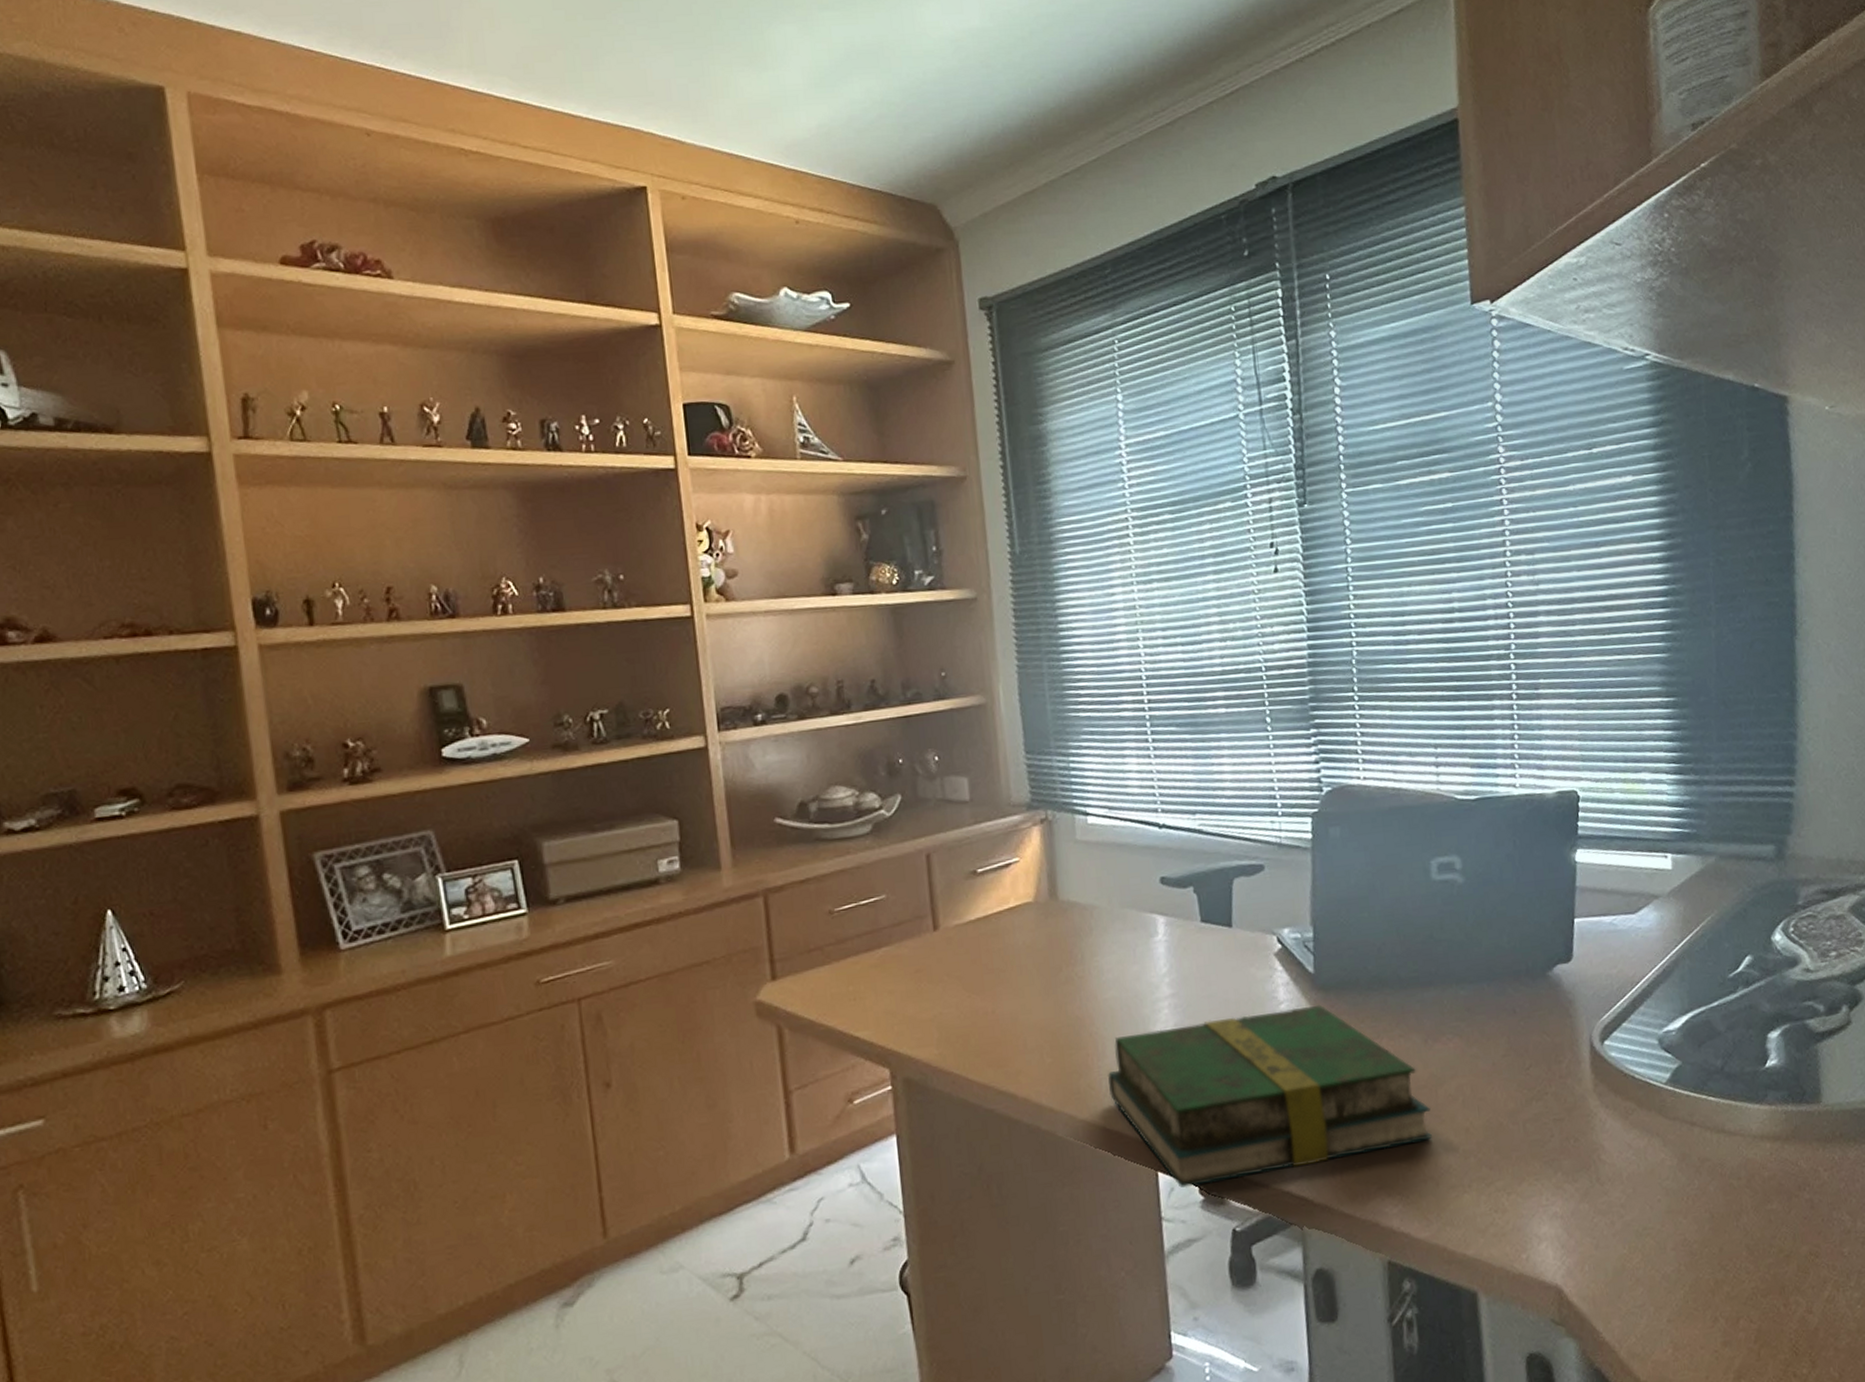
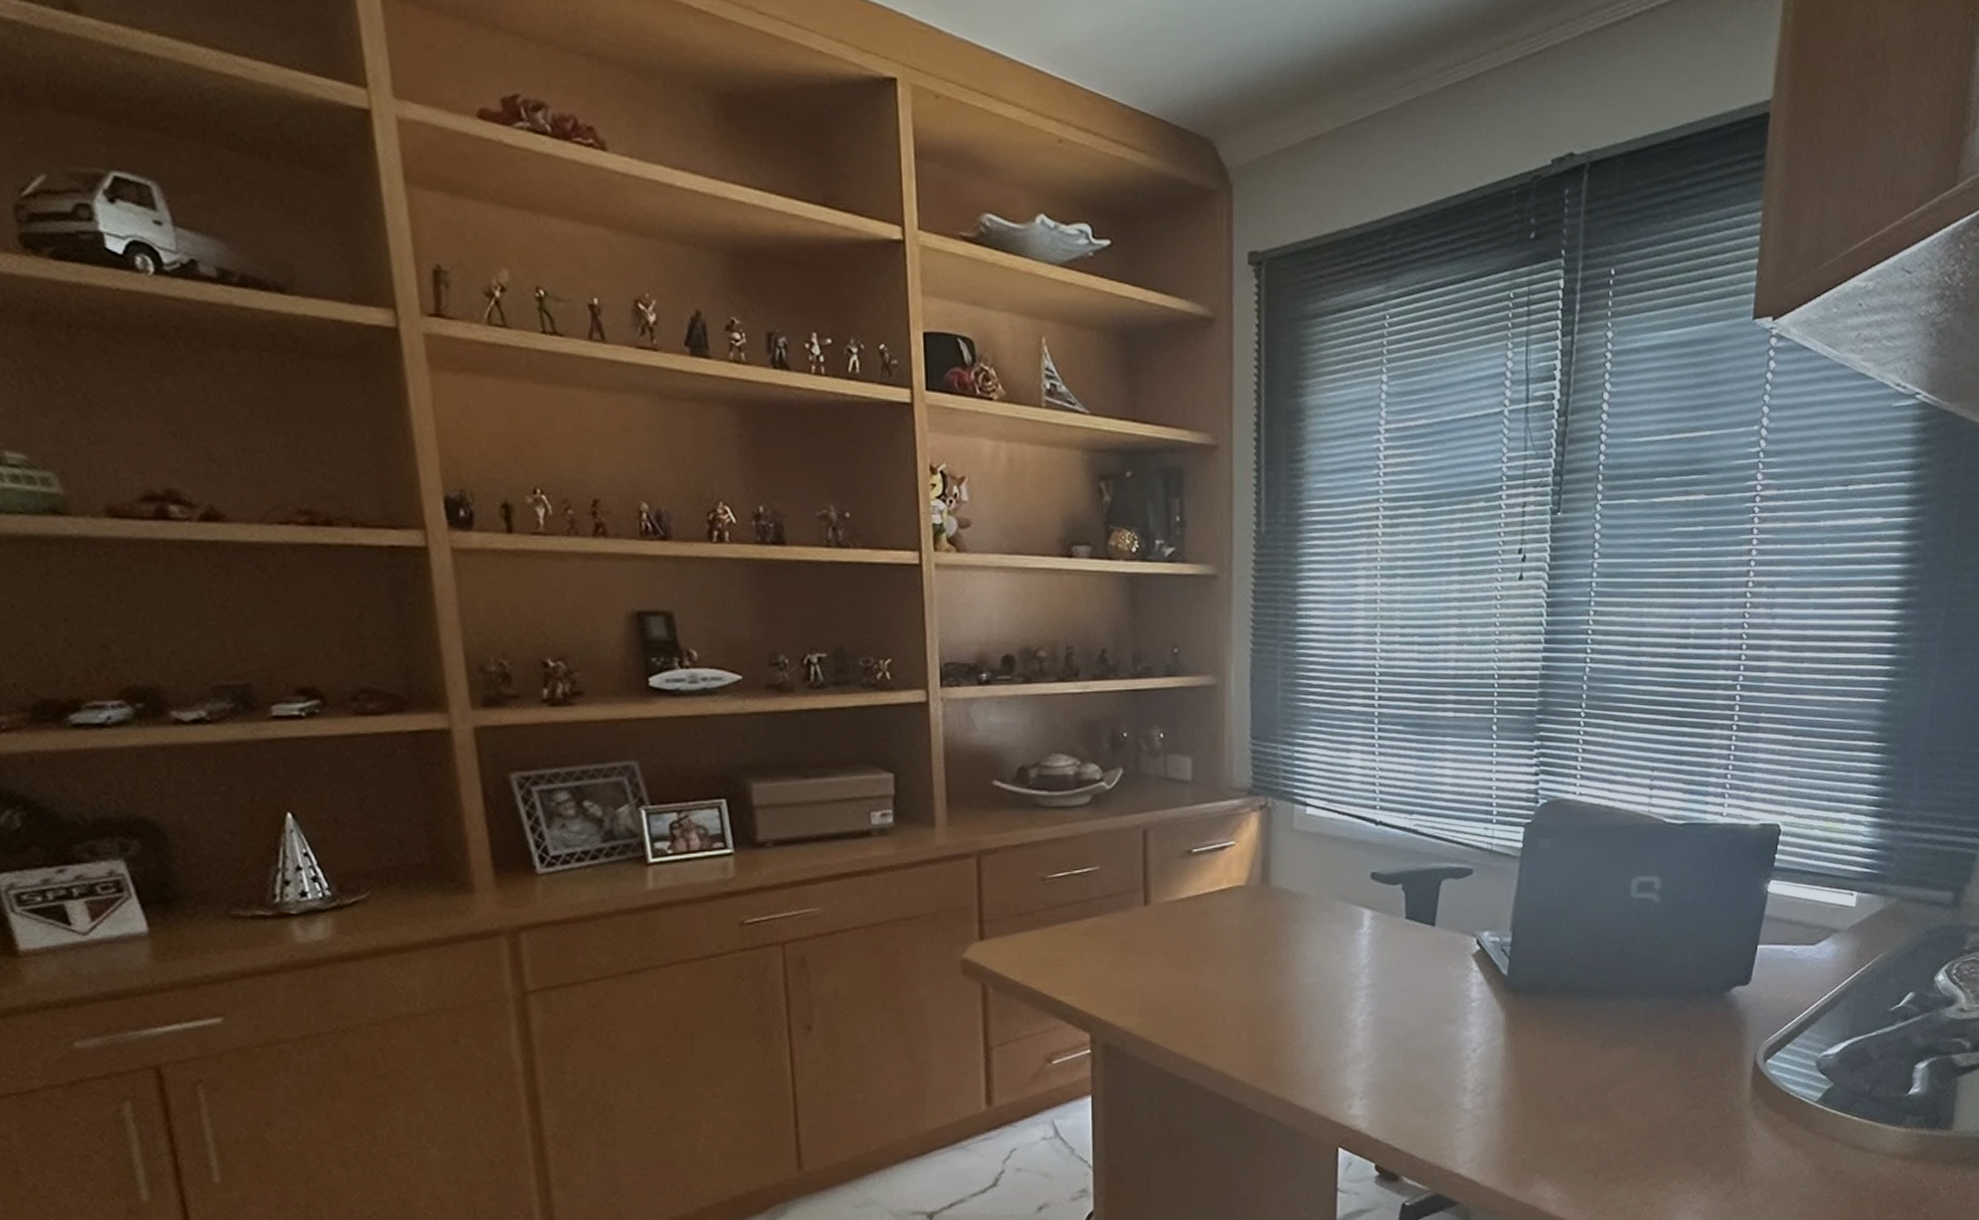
book: present [1108,1004,1432,1188] -> none [1301,1005,1599,1164]

